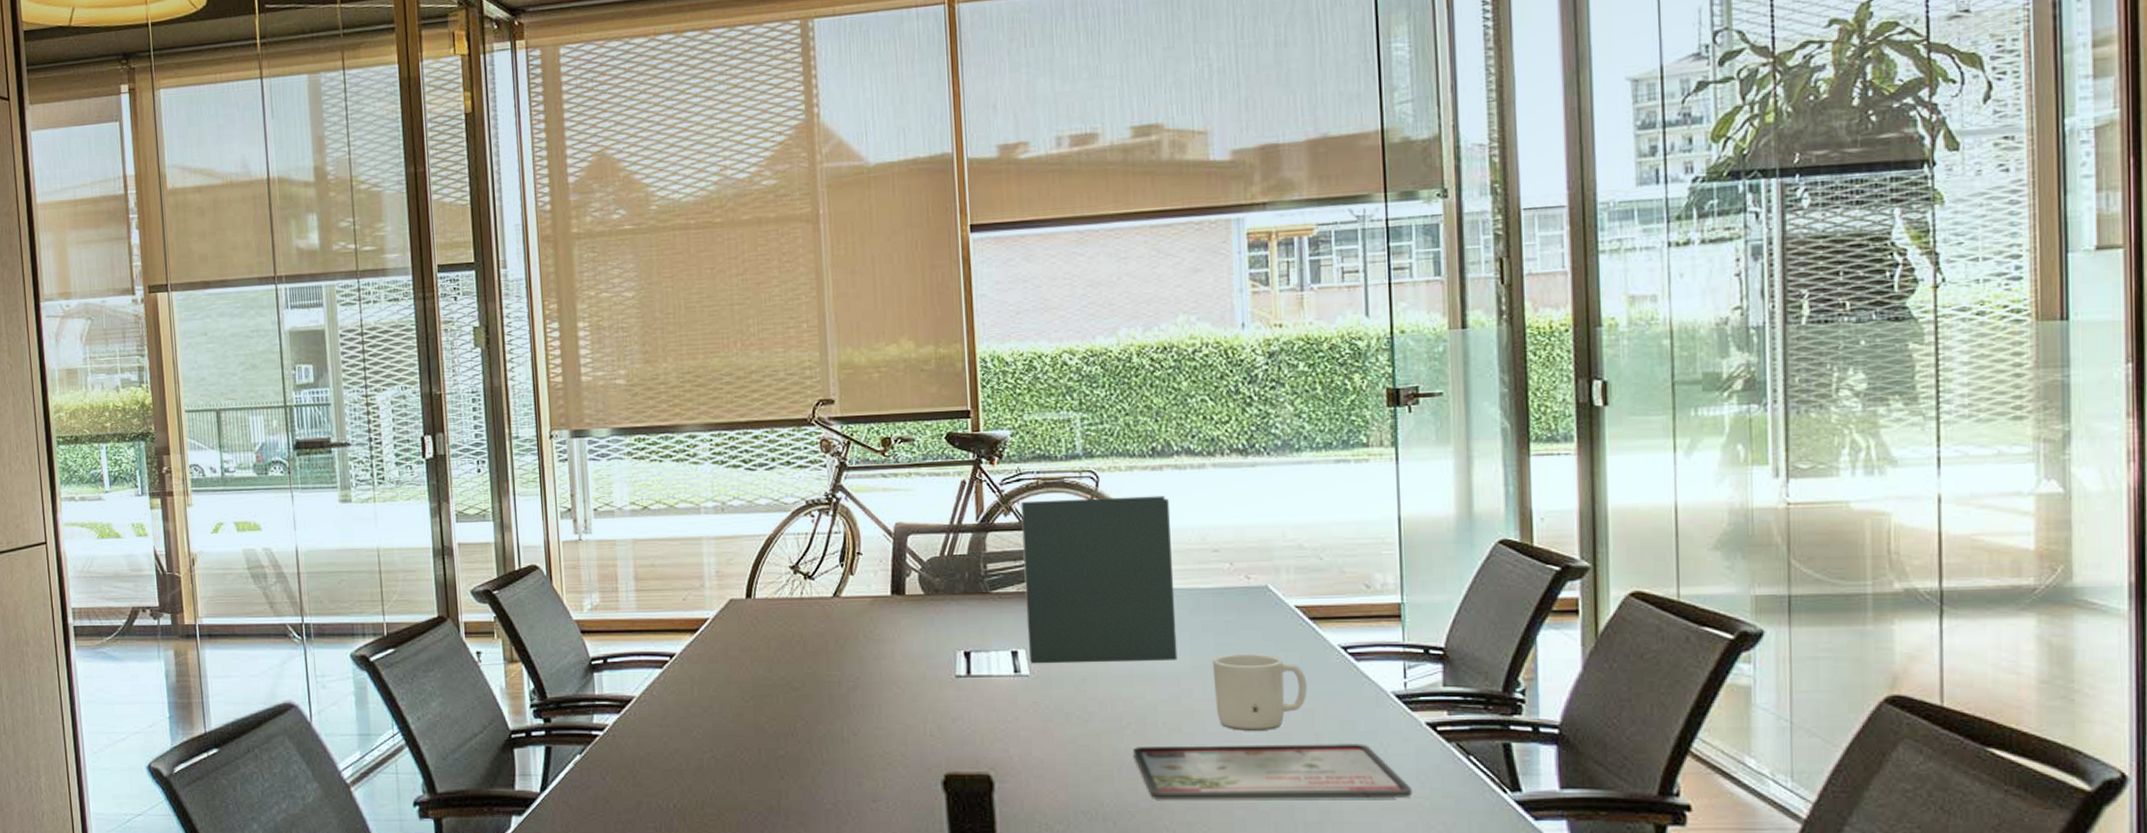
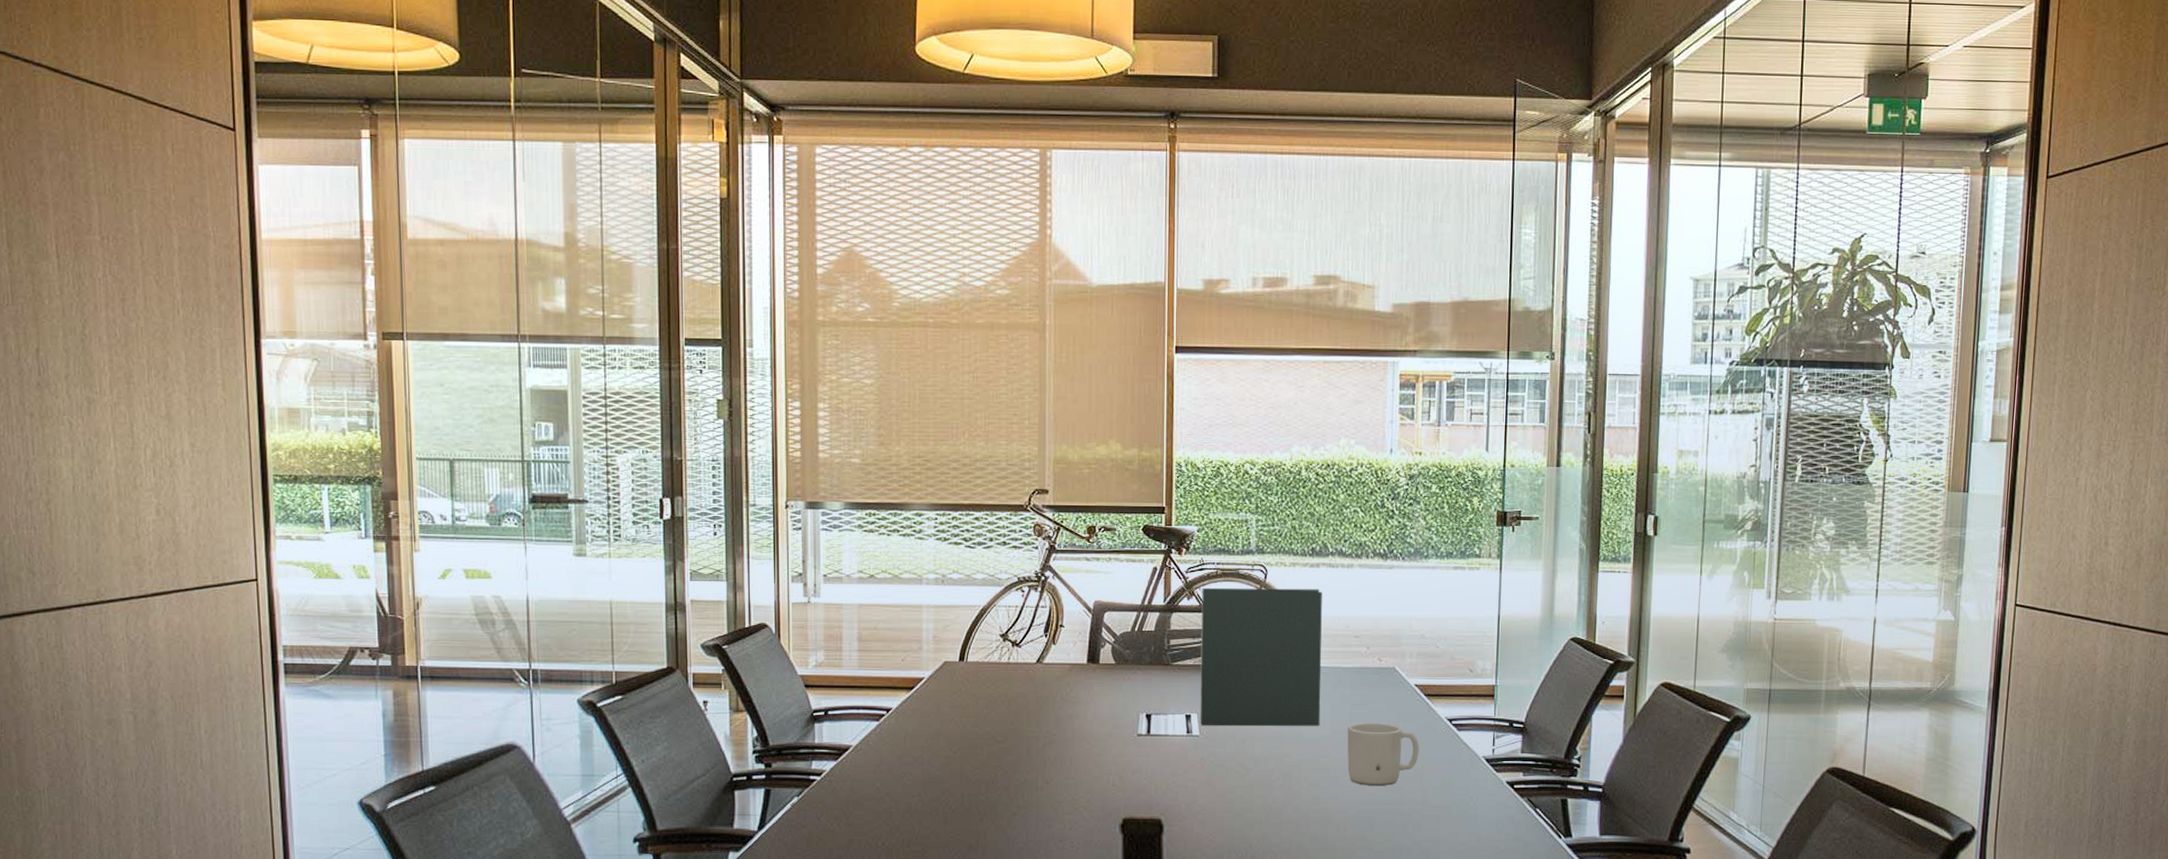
tablet: present [1133,744,1412,799] -> none [1279,797,1492,842]

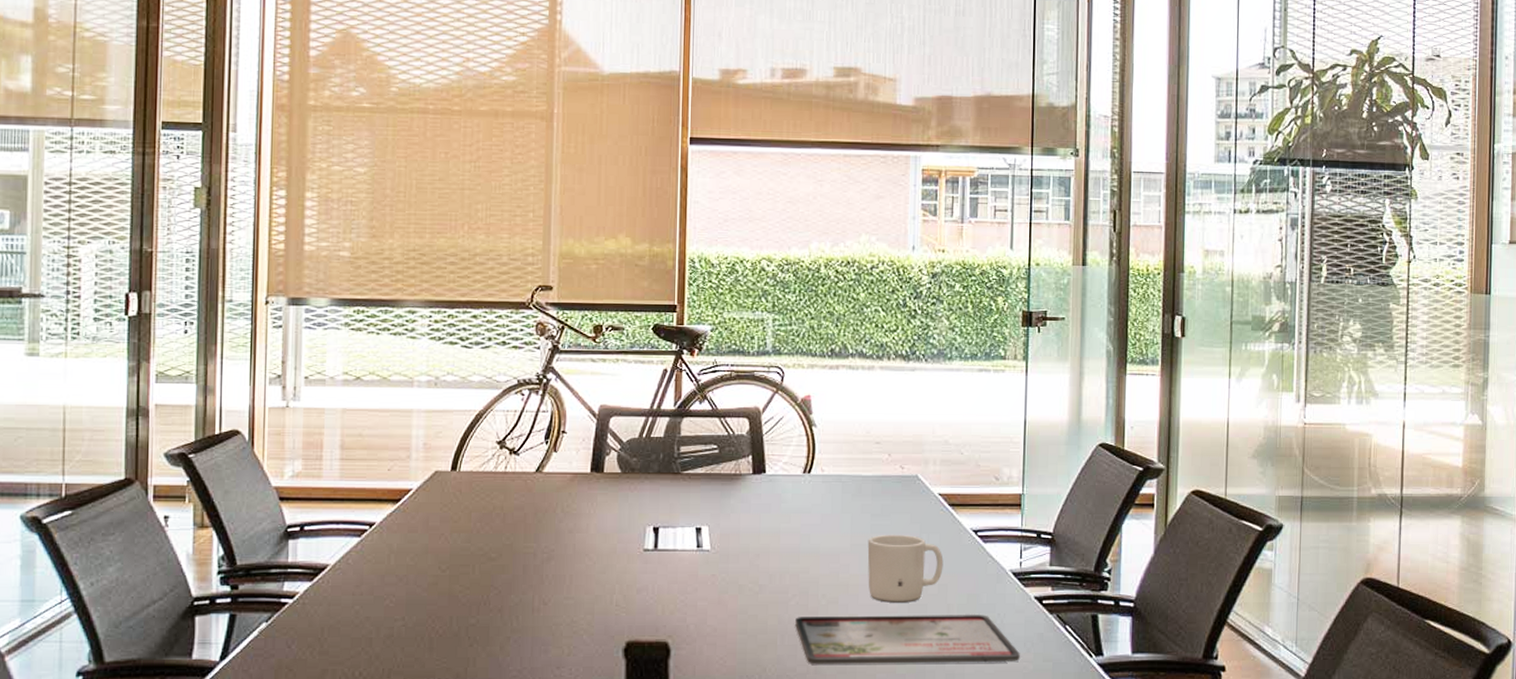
binder: present [1200,587,1322,726] -> none [711,390,842,540]
tablet: none [1279,797,1492,842] -> present [795,615,1020,664]

